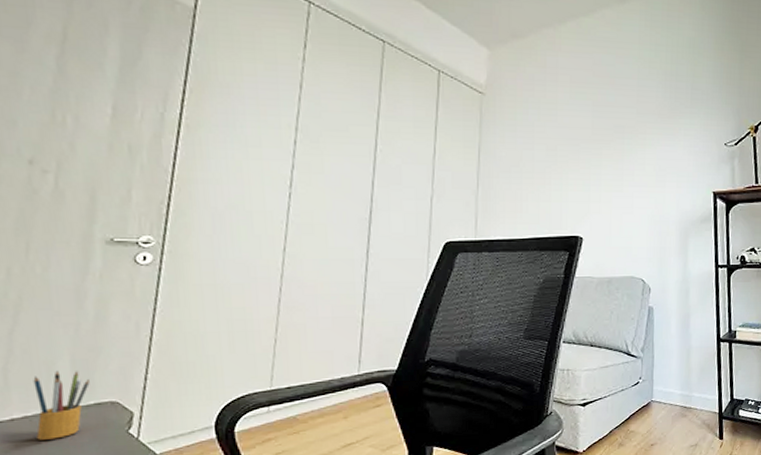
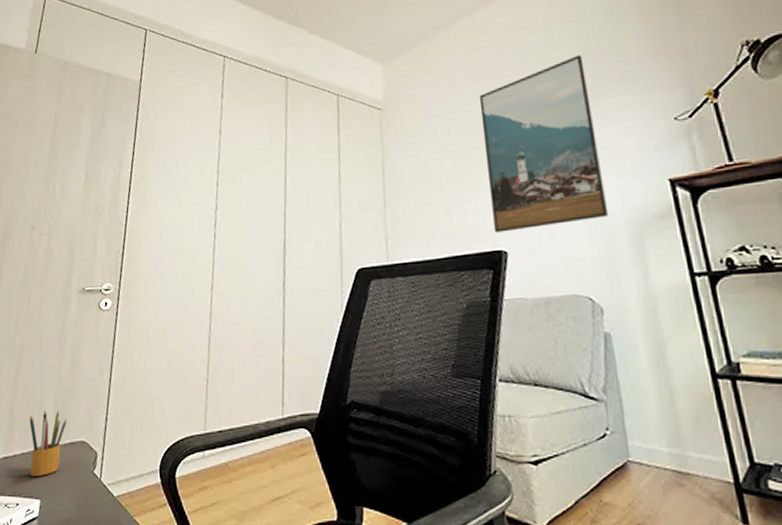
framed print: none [574,77,666,221] -> present [479,55,609,233]

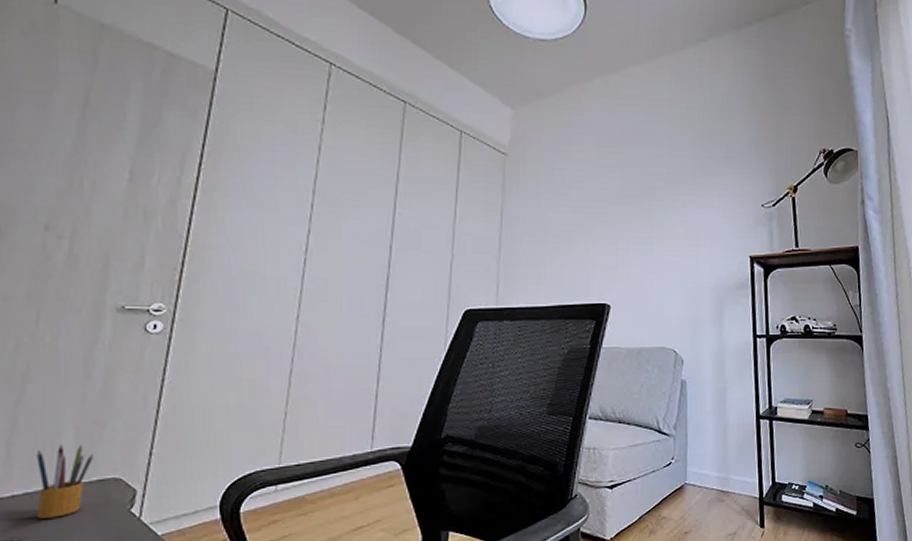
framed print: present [479,55,609,233] -> none [601,135,700,287]

